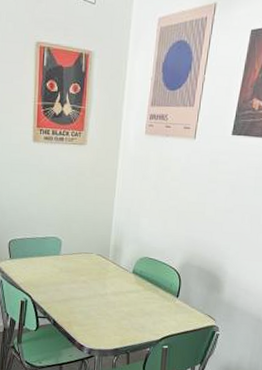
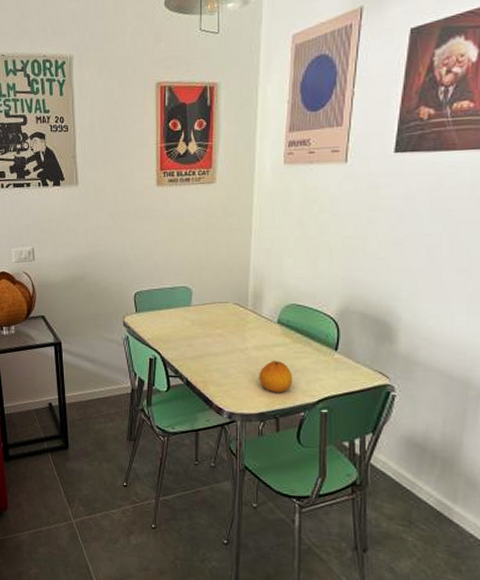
fruit: none [115,304,143,332] -> present [259,360,293,393]

